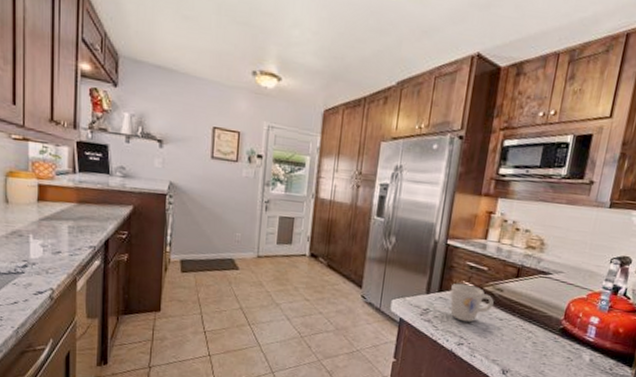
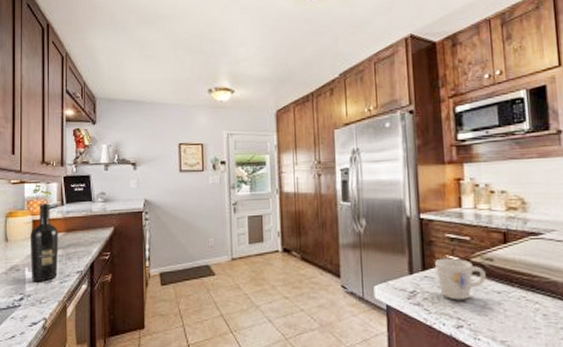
wine bottle: none [35,167,69,252] -> present [30,203,59,282]

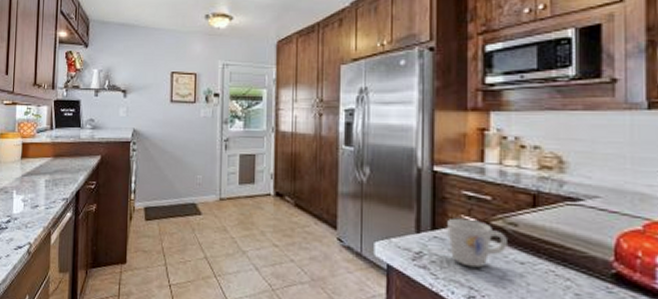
wine bottle: present [30,203,59,282] -> none [18,126,47,206]

